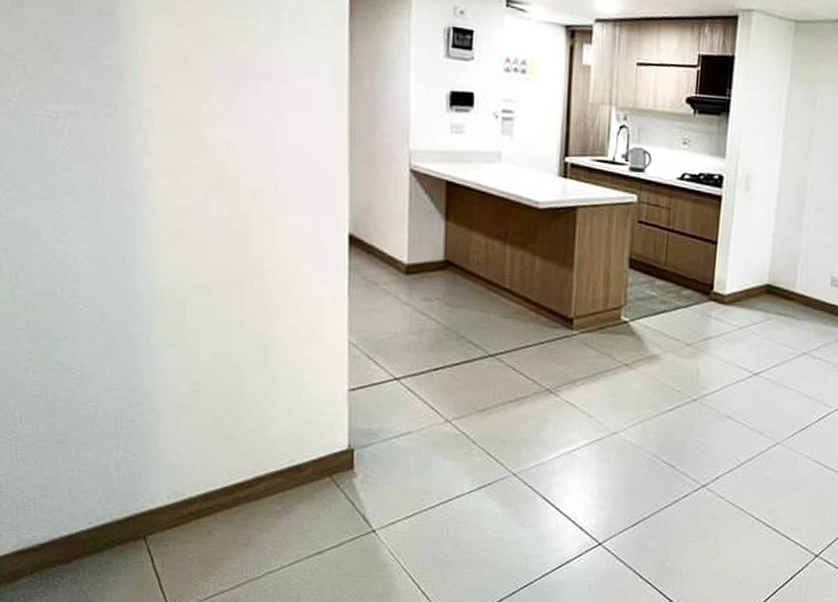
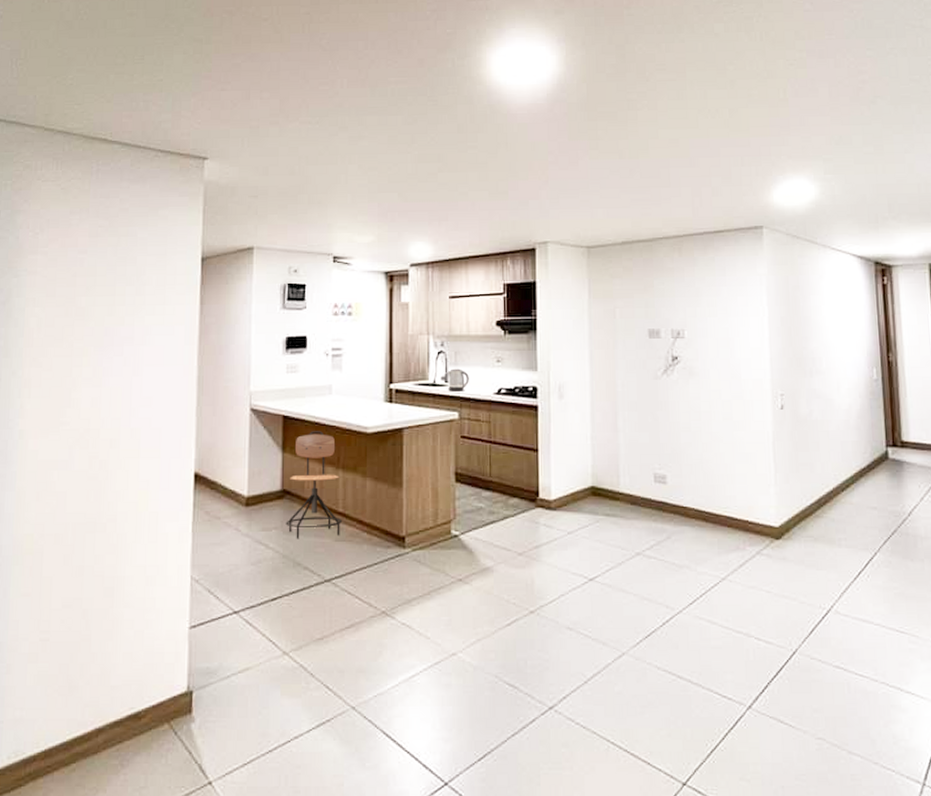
chair: none [449,201,508,313] -> present [285,431,342,539]

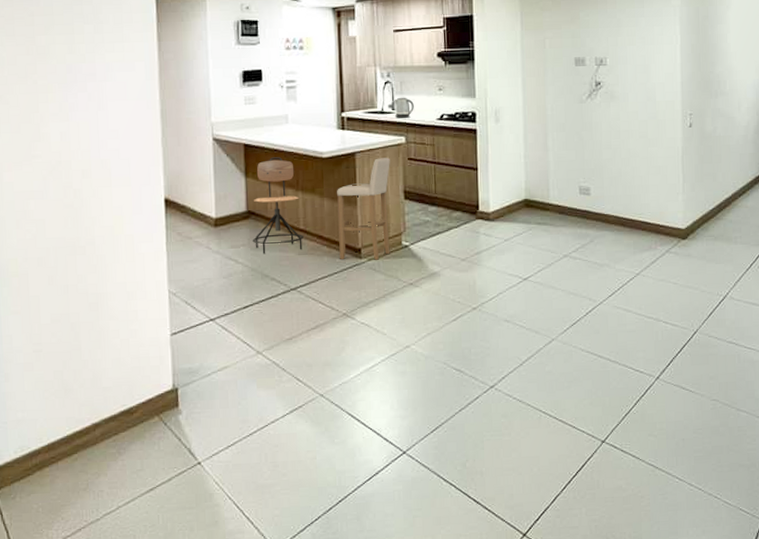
bar stool: none [381,435,441,551] -> present [337,157,390,260]

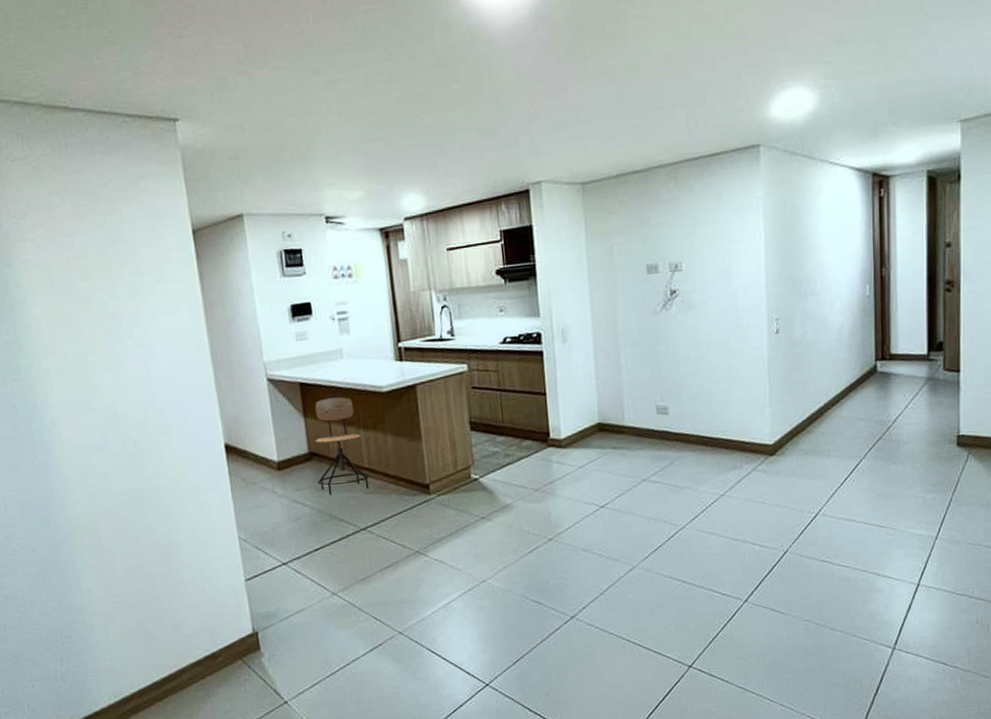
bar stool: present [337,157,390,260] -> none [400,387,460,497]
kettle: present [394,97,414,118] -> none [452,321,475,345]

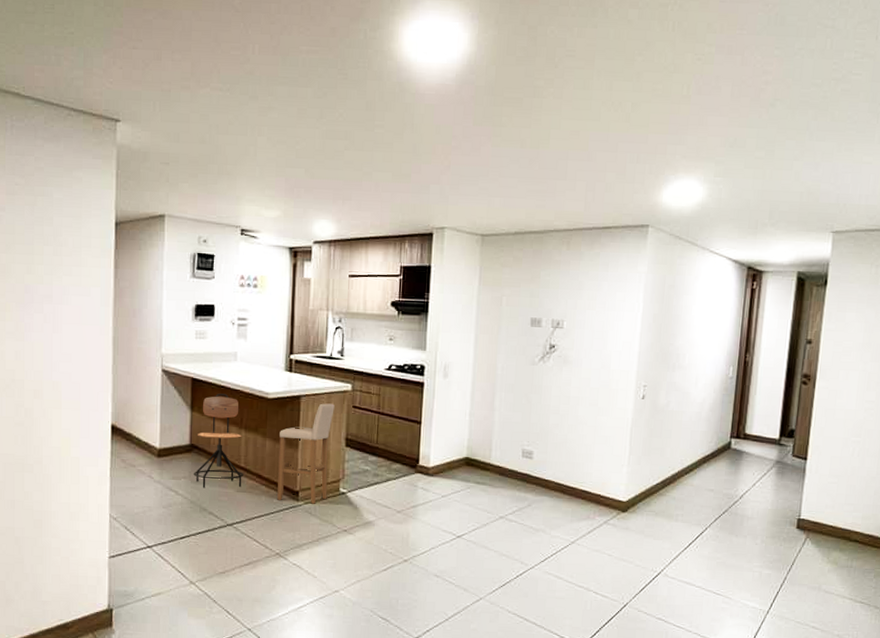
bar stool: none [400,387,460,497] -> present [277,403,335,504]

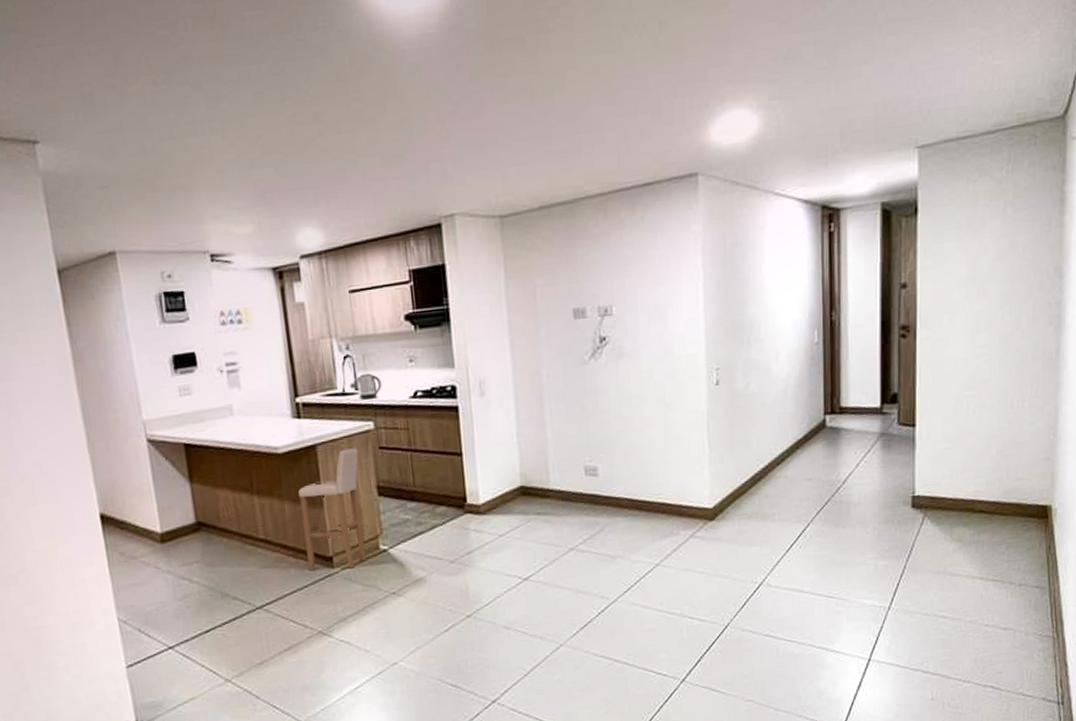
chair: present [193,393,243,488] -> none [202,456,265,571]
kettle: none [343,344,363,366] -> present [356,373,382,400]

